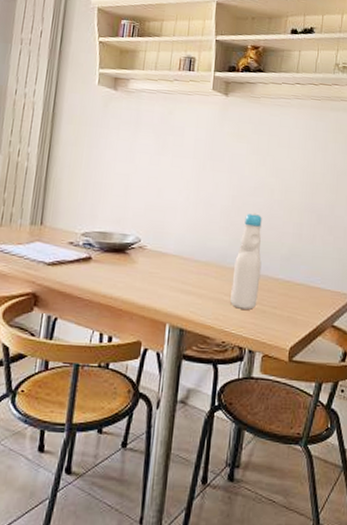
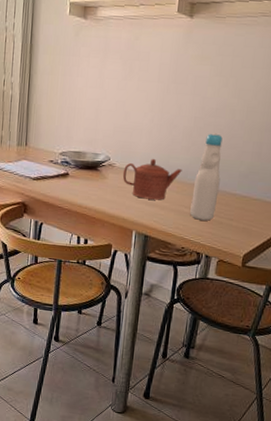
teapot: none [154,239,221,287] -> present [122,158,182,200]

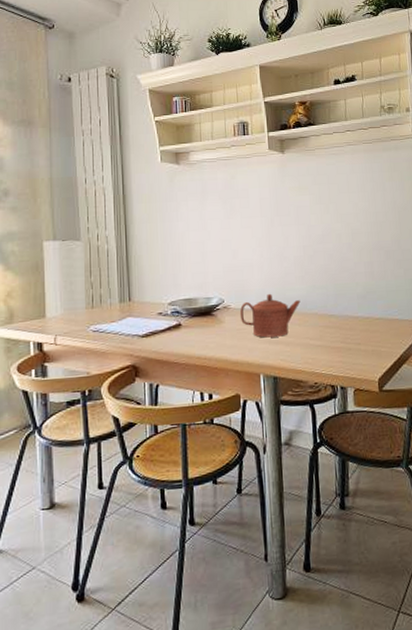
bottle: present [190,133,223,221] -> none [315,259,342,350]

